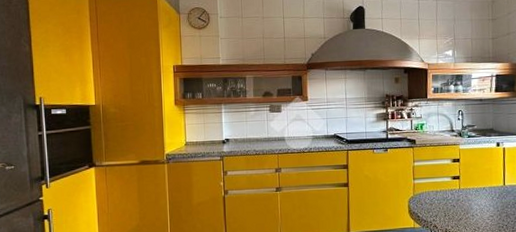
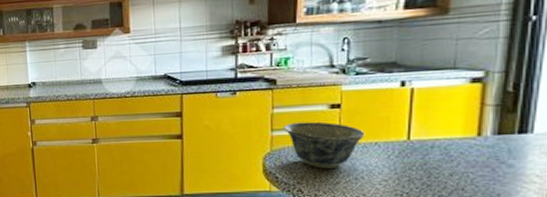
bowl: none [421,172,477,208] -> present [282,121,365,168]

